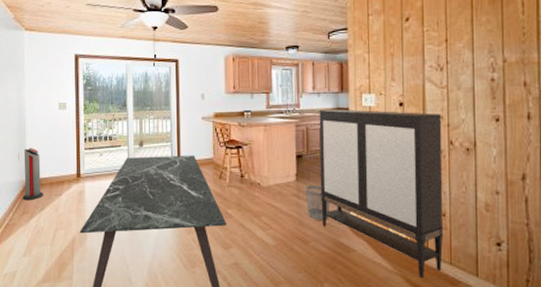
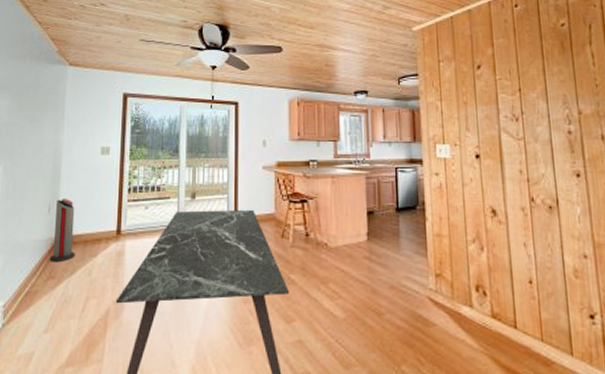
wastebasket: present [306,185,330,220] -> none [378,246,406,288]
storage cabinet: present [319,109,444,279] -> none [391,160,533,359]

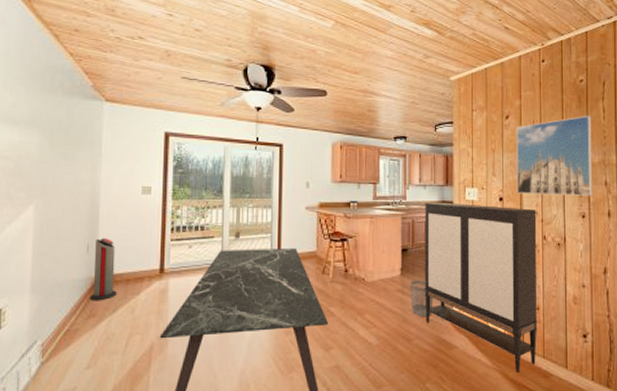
wastebasket: none [378,246,406,288] -> present [410,280,434,316]
storage cabinet: none [391,160,533,359] -> present [425,202,538,374]
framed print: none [490,61,588,152] -> present [516,115,593,196]

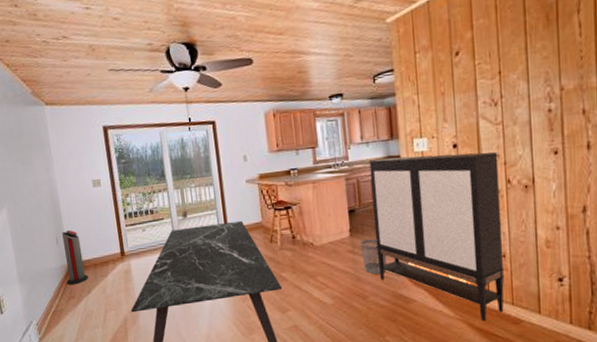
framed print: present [516,115,593,196] -> none [468,34,568,138]

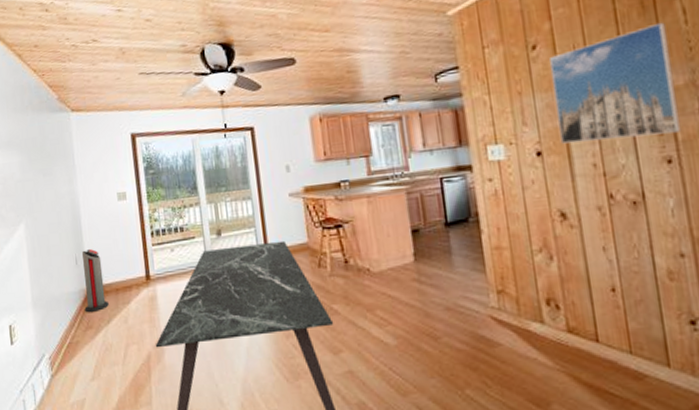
wastebasket: present [360,239,387,274] -> none [428,265,463,309]
storage cabinet: present [369,152,505,322] -> none [434,161,620,375]
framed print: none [468,34,568,138] -> present [549,22,682,144]

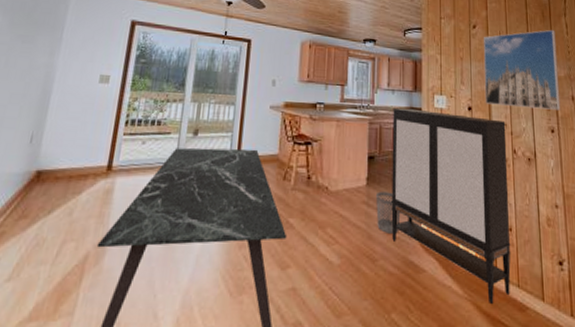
air purifier: present [81,248,109,313] -> none [24,127,62,200]
wastebasket: none [428,265,463,309] -> present [376,191,401,234]
storage cabinet: none [434,161,620,375] -> present [391,108,511,305]

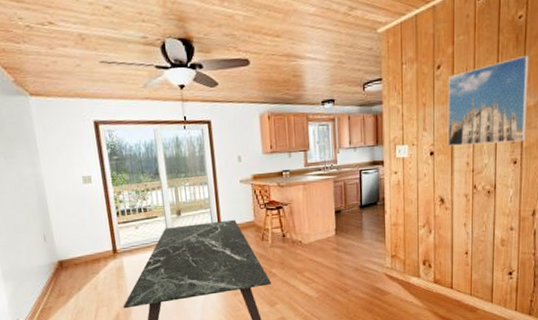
wastebasket: present [376,191,401,234] -> none [345,237,368,270]
storage cabinet: present [391,108,511,305] -> none [356,160,467,310]

